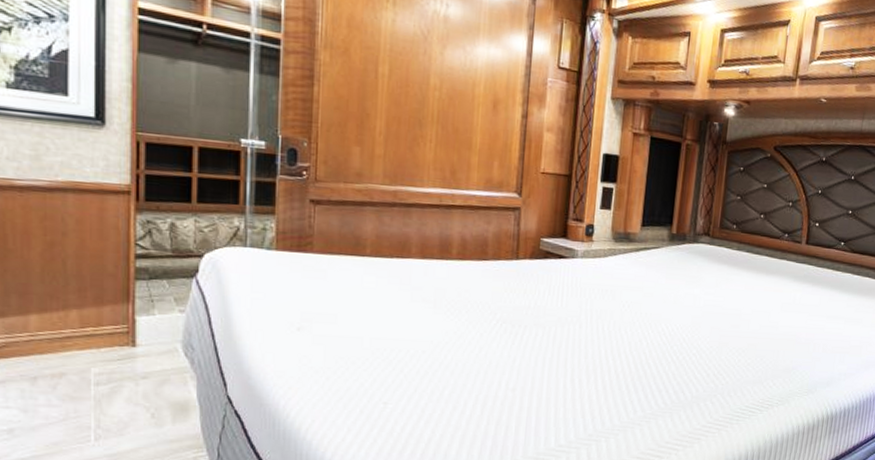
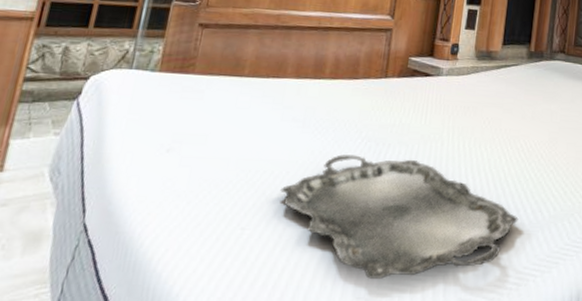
serving tray: none [418,335,660,450] -> present [280,154,518,279]

